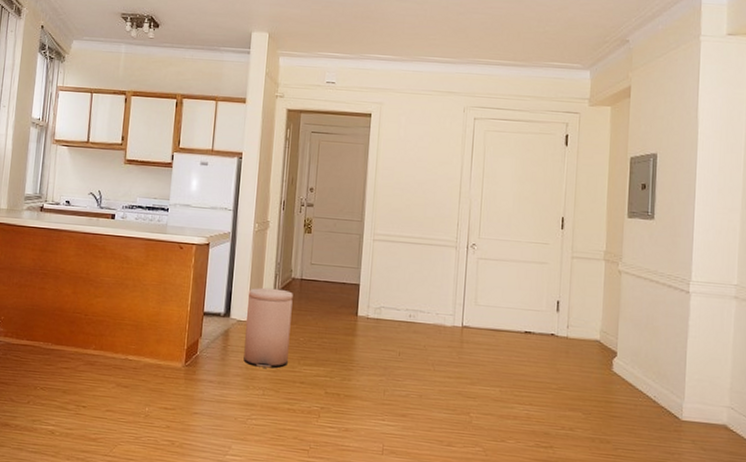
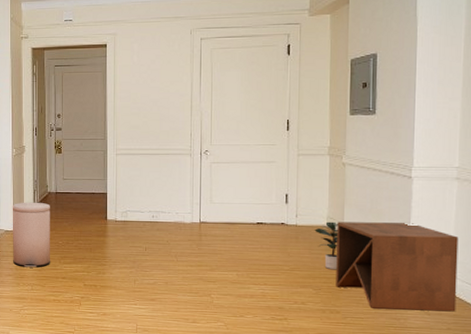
potted plant: none [586,335,612,393] -> present [314,221,339,270]
side table: none [607,336,736,448] -> present [336,222,459,312]

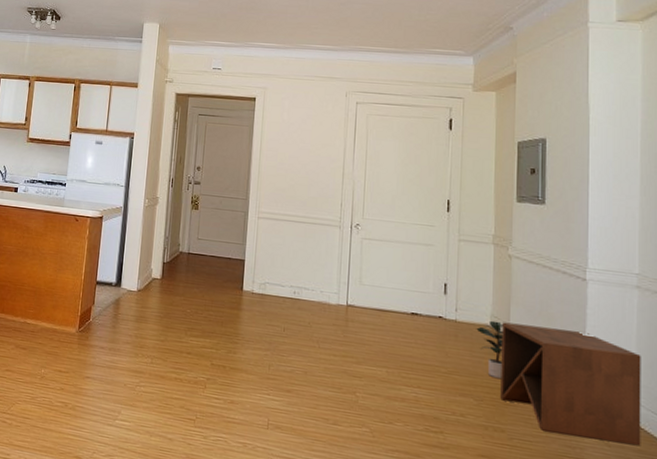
pedal bin: present [12,202,50,268] -> none [133,259,181,338]

